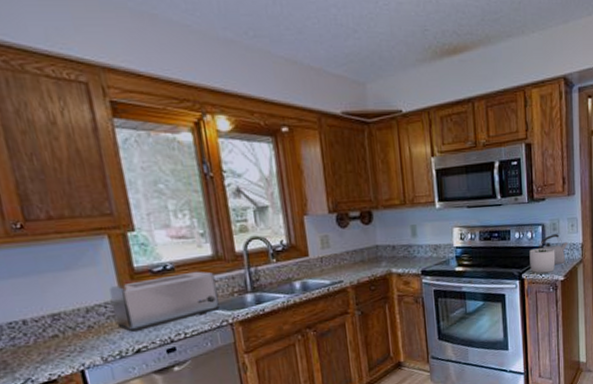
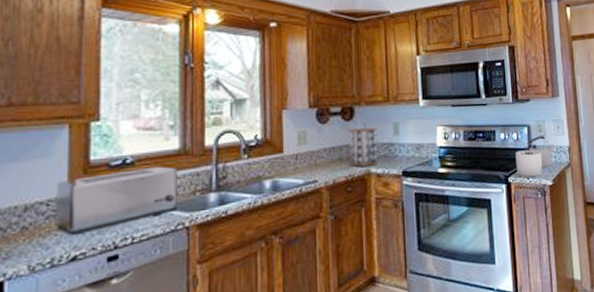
spice rack: none [368,226,400,268] -> present [348,123,380,168]

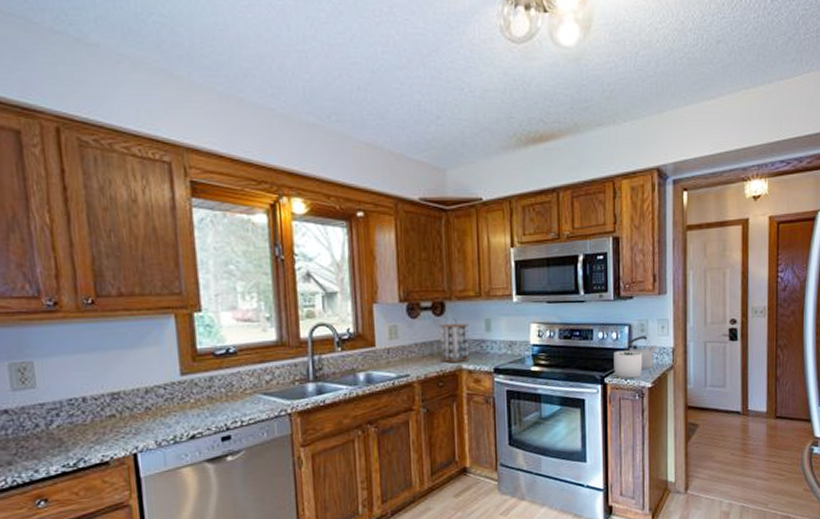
toaster: present [56,166,178,235] -> none [171,356,279,416]

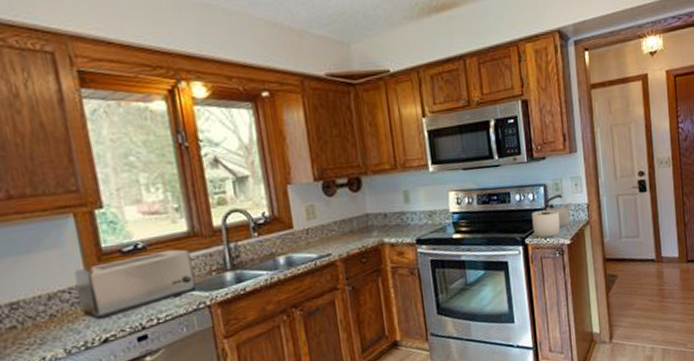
toaster: none [171,356,279,416] -> present [74,249,196,320]
spice rack: present [439,318,471,363] -> none [357,193,392,238]

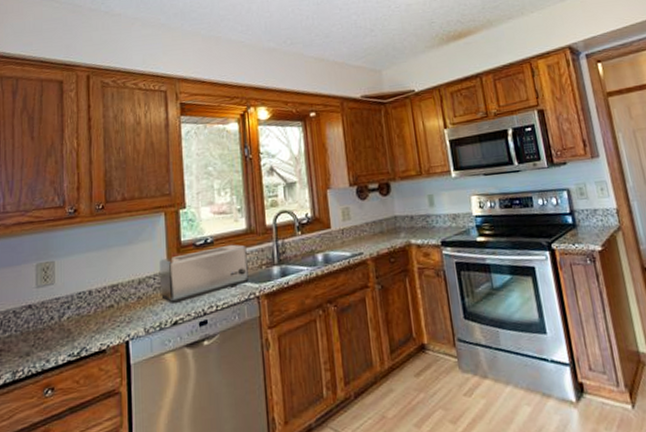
planter: present [532,209,561,238] -> none [556,214,589,243]
kettle: present [540,193,573,228] -> none [565,198,602,234]

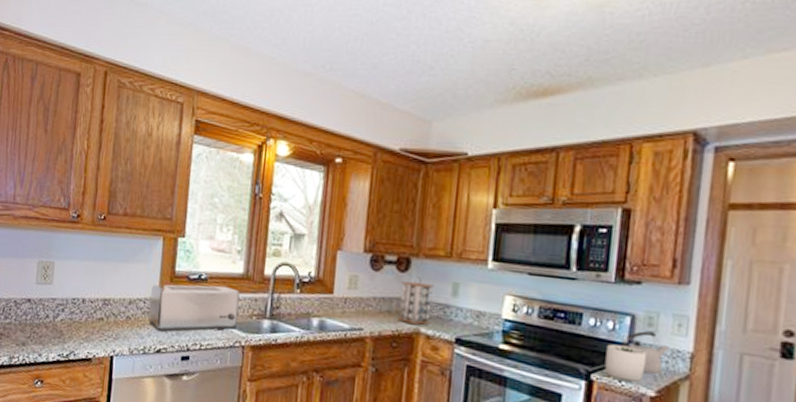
spice rack: none [386,197,418,239] -> present [398,277,433,326]
planter: none [556,214,589,243] -> present [604,344,647,382]
kettle: none [565,198,602,234] -> present [620,330,669,376]

